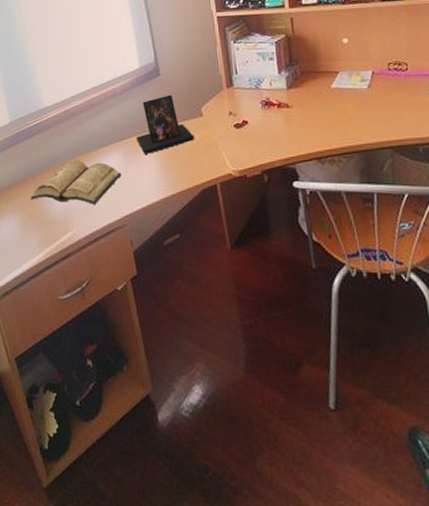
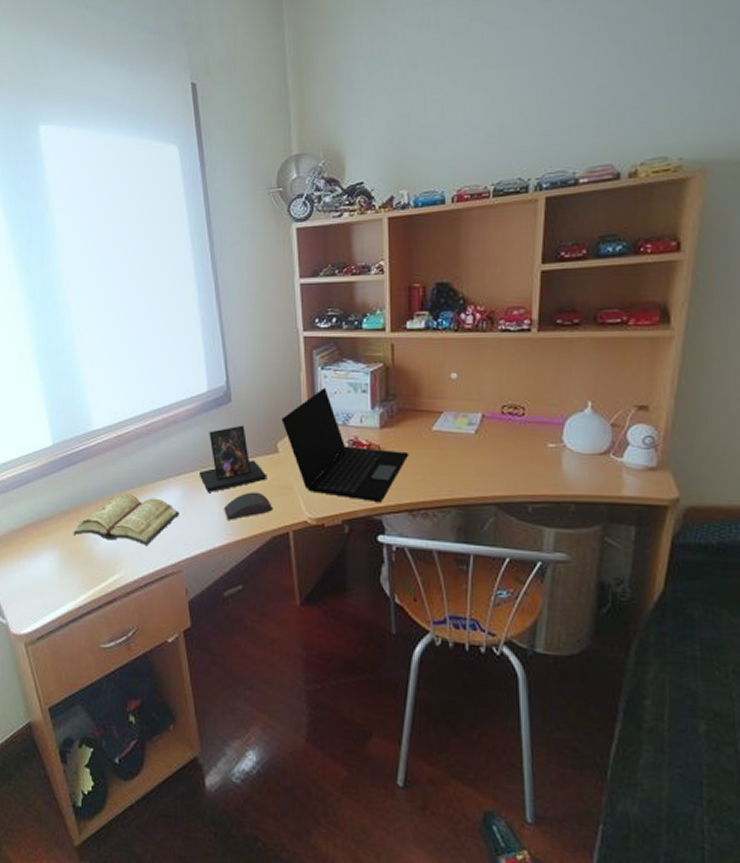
computer mouse: none [159,151,202,177] -> present [224,492,273,520]
laptop: none [203,57,314,153] -> present [281,387,409,502]

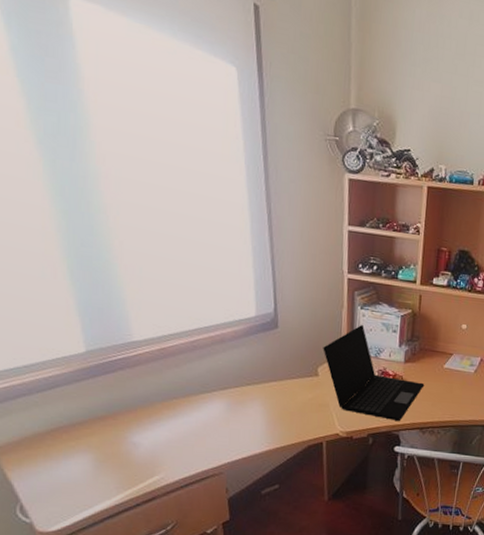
diary: present [73,492,179,545] -> none [109,402,223,450]
photo frame: present [198,425,268,492] -> none [243,349,307,406]
computer mouse: present [224,492,273,520] -> none [266,407,311,431]

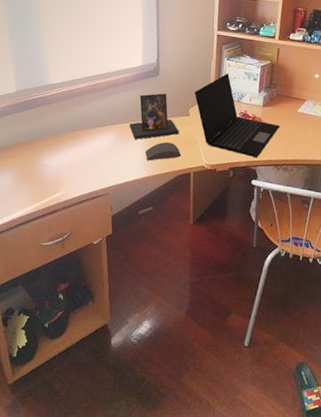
photo frame: none [243,349,307,406] -> present [129,93,180,139]
computer mouse: none [266,407,311,431] -> present [145,141,181,161]

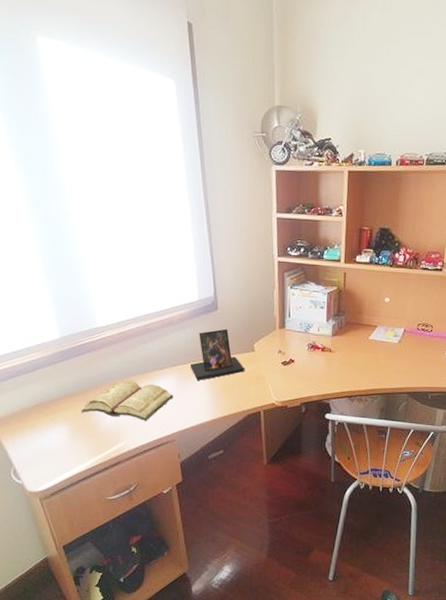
diary: none [27,133,112,173] -> present [81,379,173,421]
computer mouse: present [145,141,181,161] -> none [210,381,249,402]
laptop: present [194,73,280,157] -> none [258,302,352,390]

